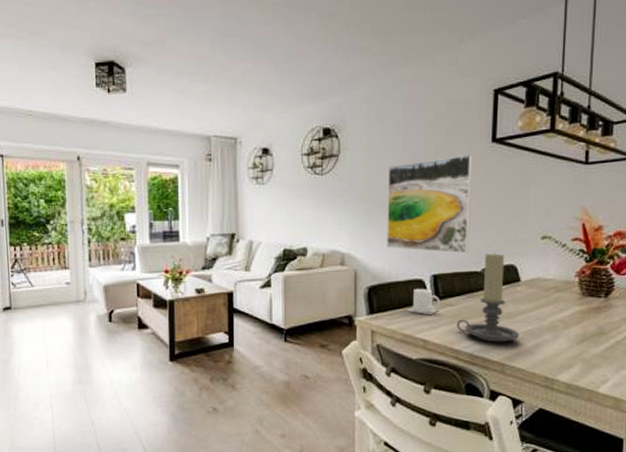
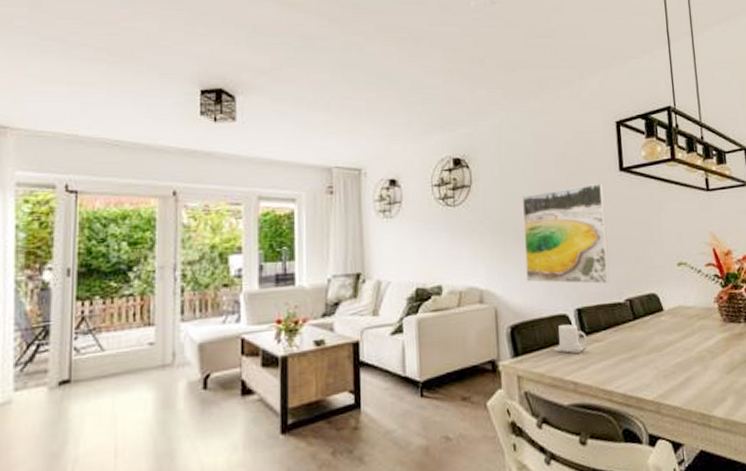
candle holder: present [457,252,519,343] -> none [606,281,670,380]

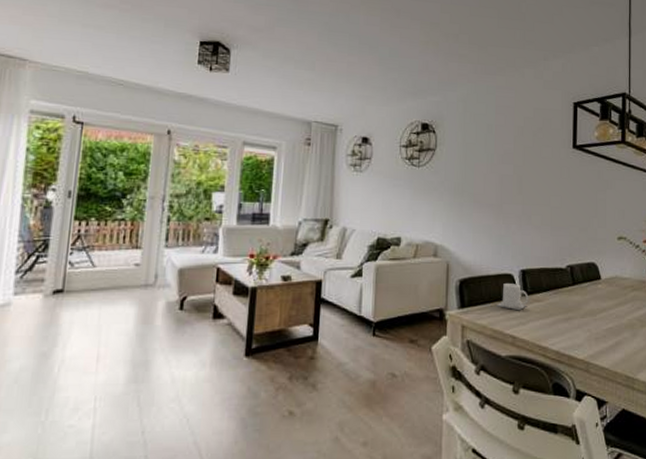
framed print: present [523,183,610,284] -> none [478,157,556,250]

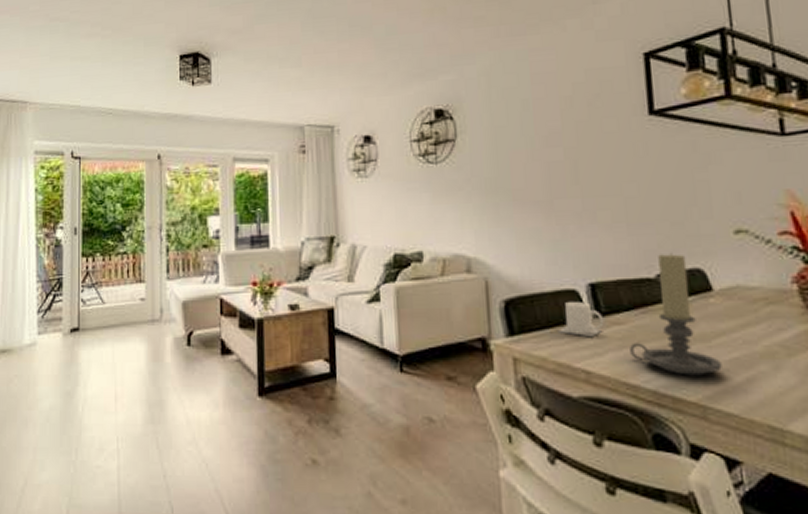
candle holder: none [544,250,601,340] -> present [630,252,722,376]

